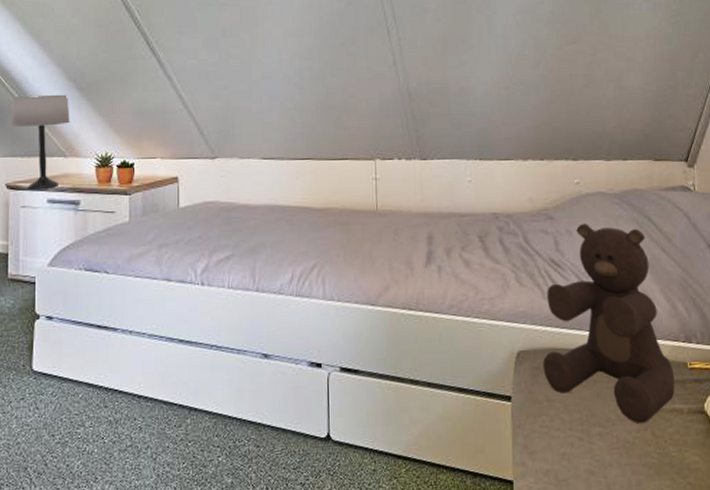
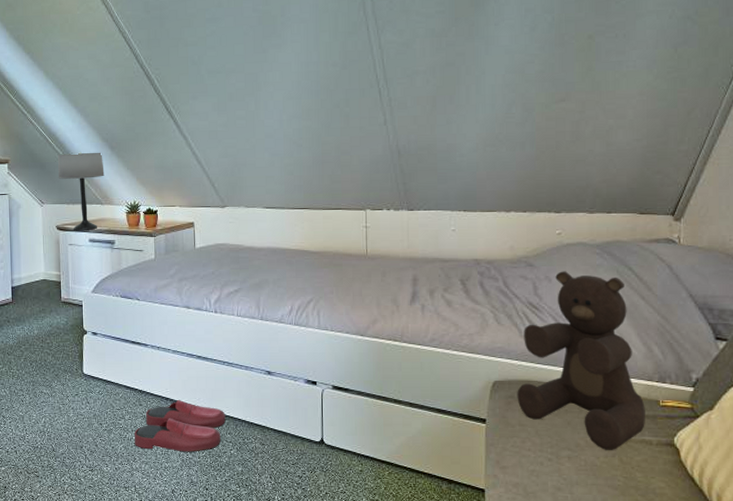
slippers: none [96,396,213,465] -> present [134,399,226,452]

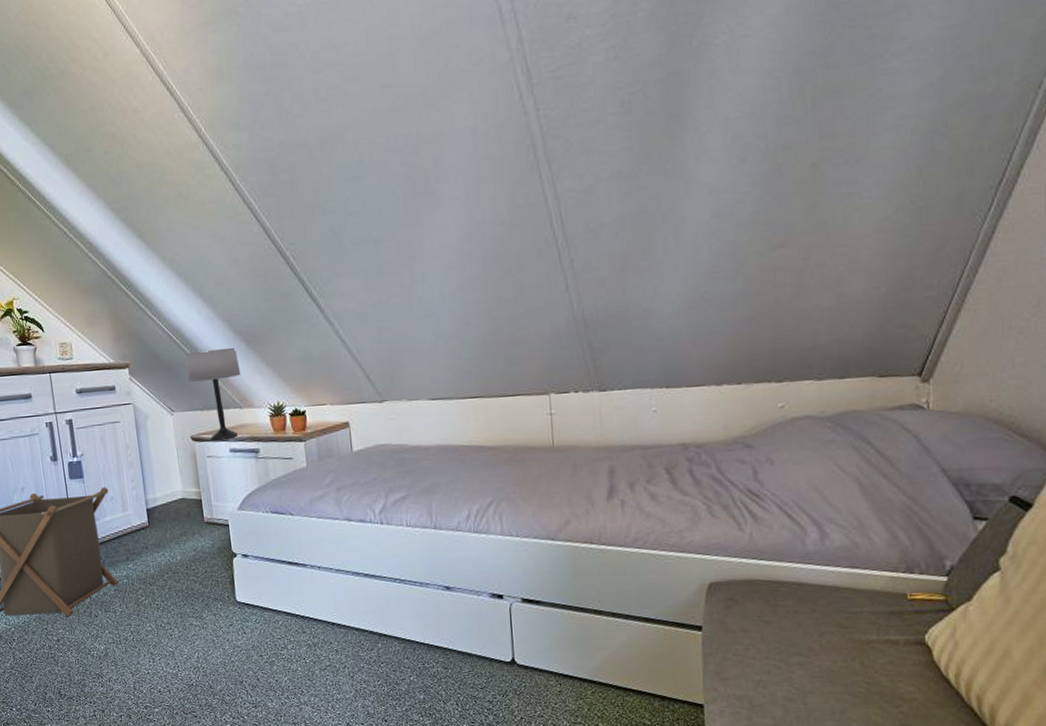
slippers: present [134,399,226,452] -> none [299,623,402,682]
teddy bear: present [517,271,645,450] -> none [737,450,890,654]

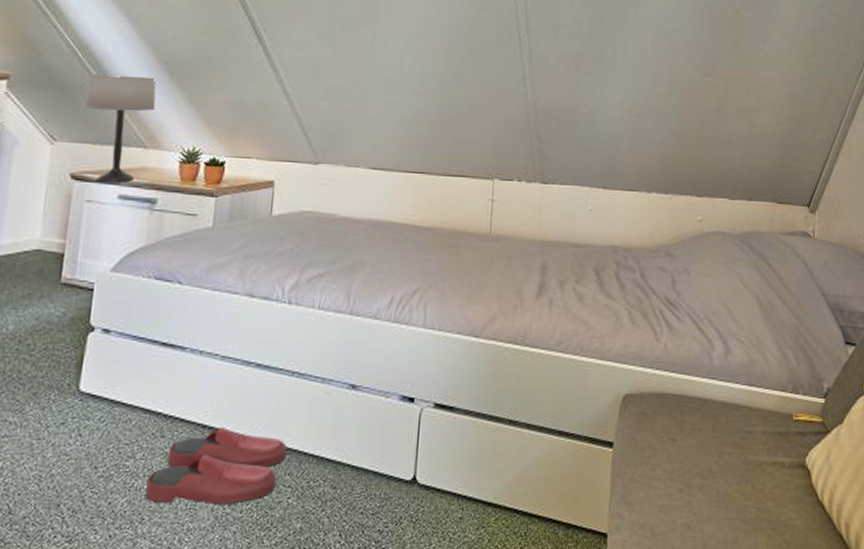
slippers: none [299,623,402,682] -> present [145,426,287,505]

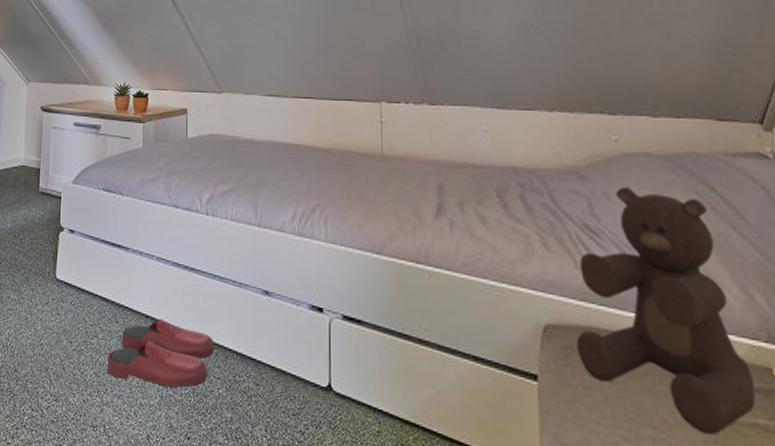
table lamp: present [85,73,157,183] -> none [48,27,95,114]
teddy bear: none [648,263,779,476] -> present [576,187,756,435]

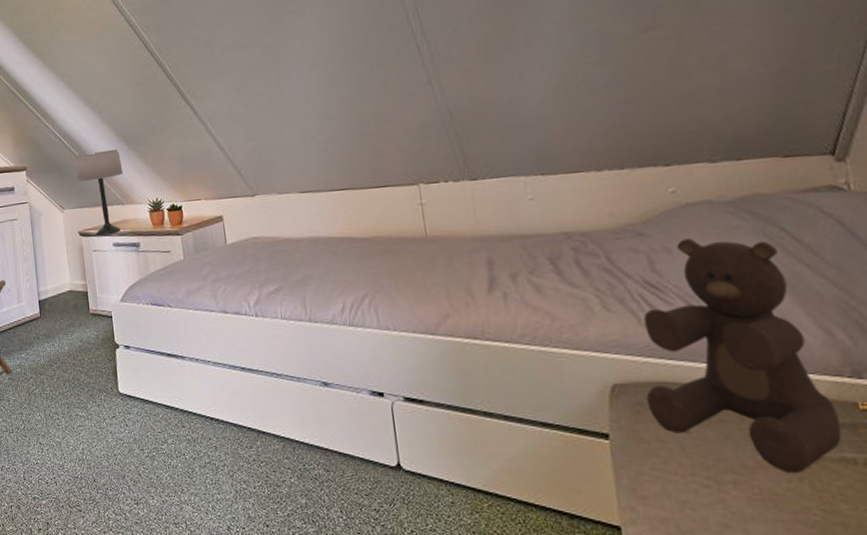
table lamp: none [48,27,95,114] -> present [74,148,123,236]
slippers: present [107,318,214,388] -> none [179,419,281,482]

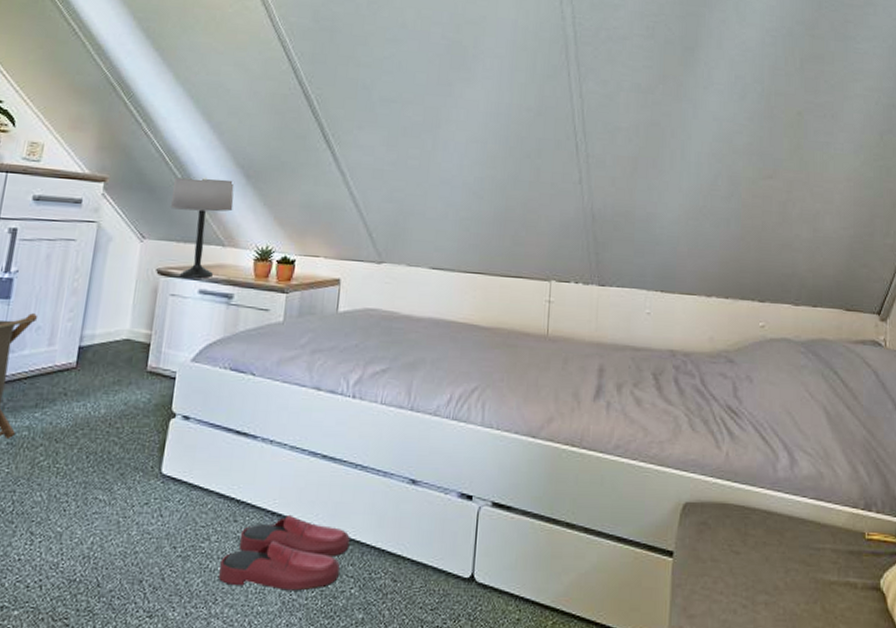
slippers: none [179,419,281,482] -> present [219,514,350,591]
teddy bear: present [643,238,842,473] -> none [710,370,850,595]

